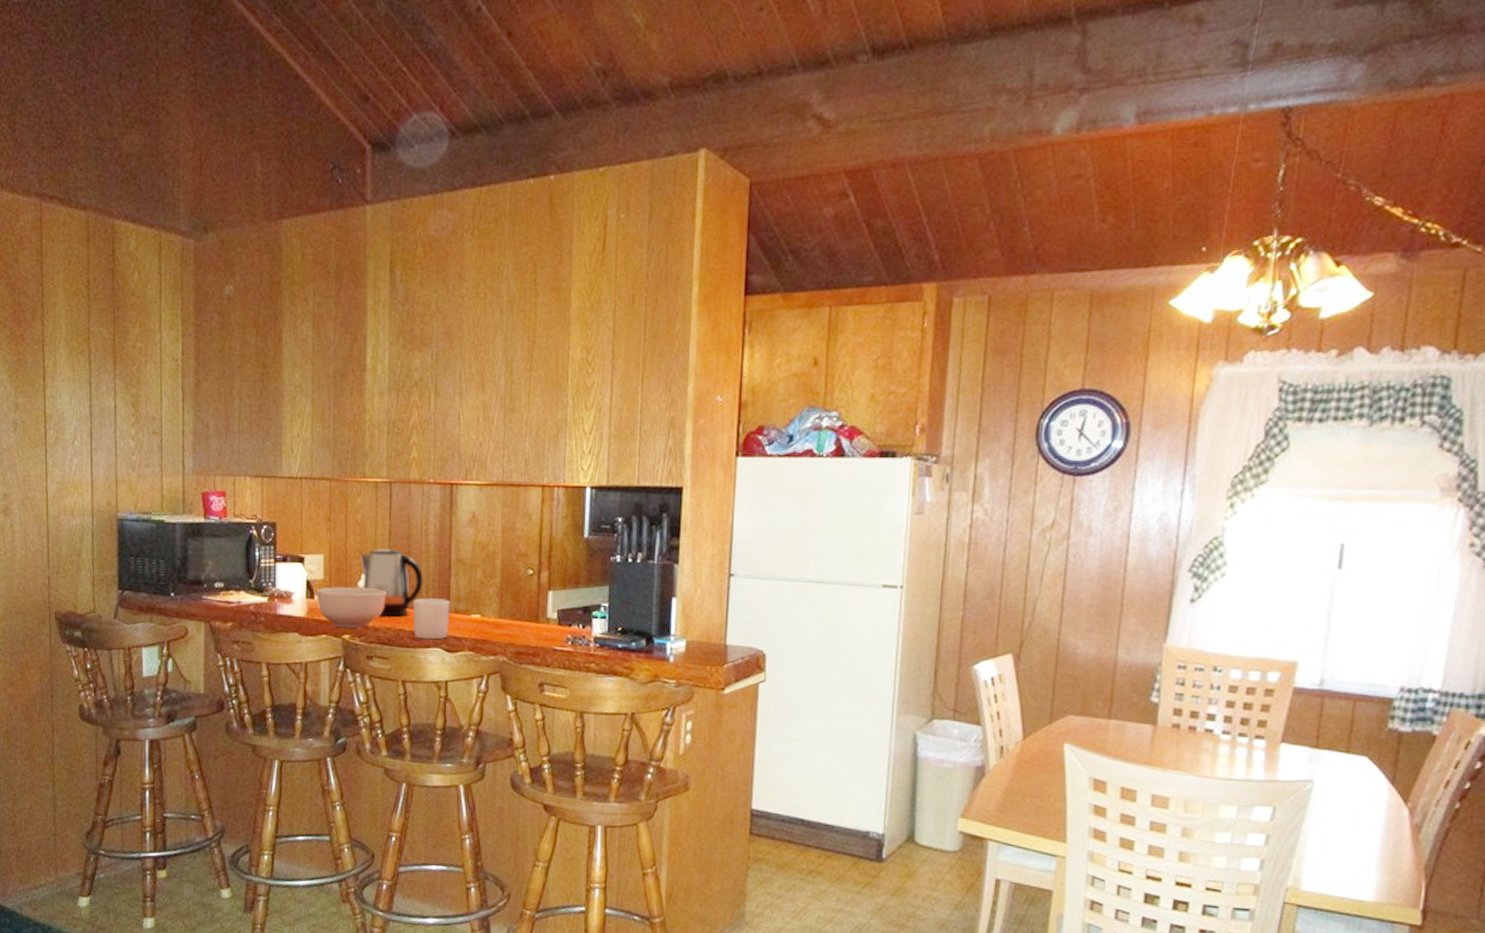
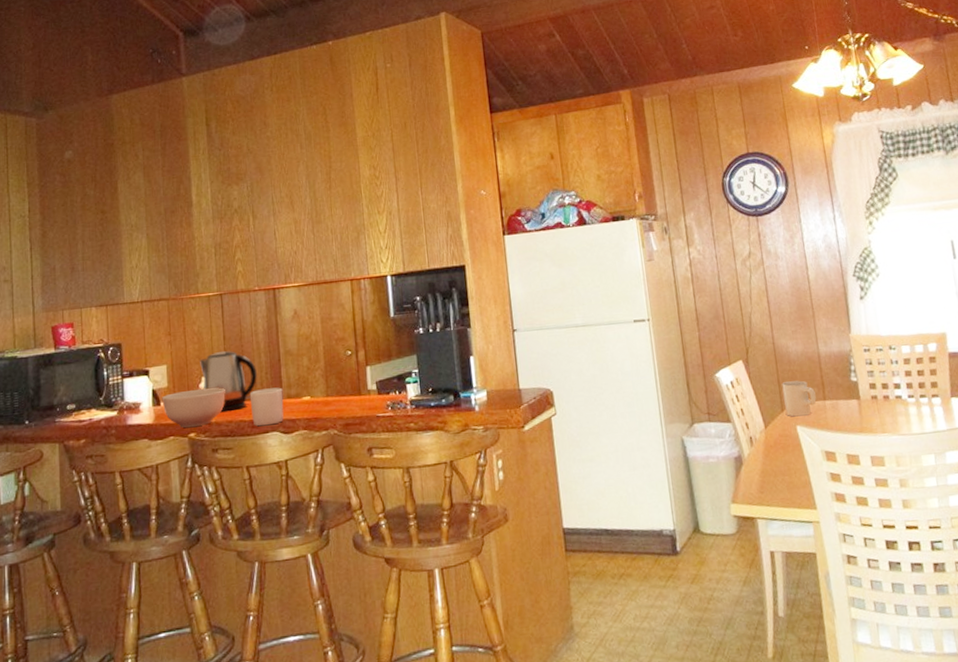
cup: none [1053,689,1099,733] -> present [782,380,817,417]

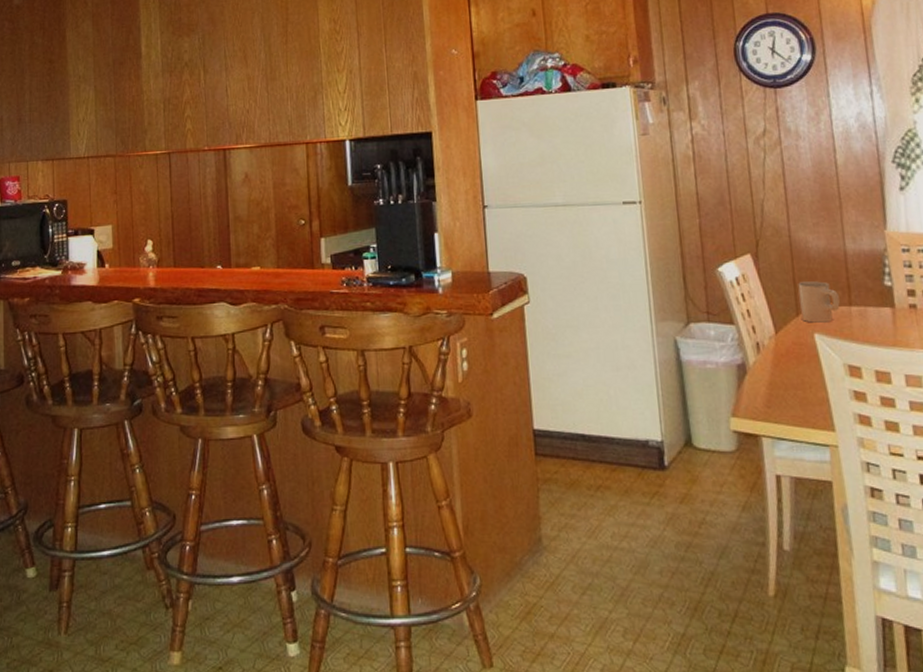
bowl: present [162,387,226,428] -> none [106,251,172,292]
kettle: present [200,351,257,413] -> none [146,214,205,279]
mug: present [249,387,284,427] -> none [196,255,232,296]

